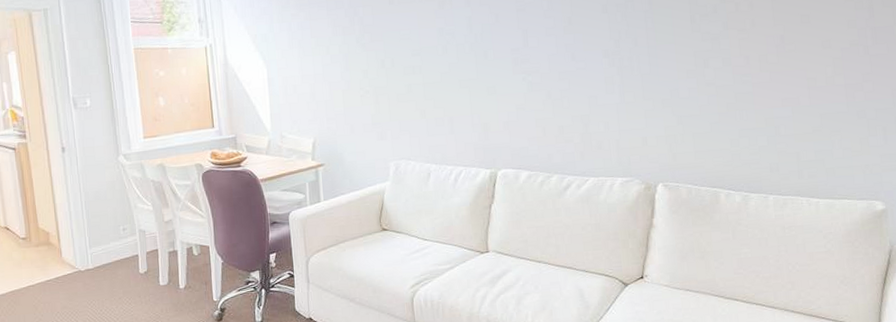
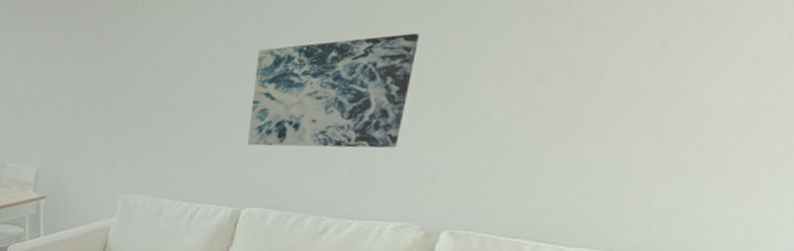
wall art: none [495,27,617,118] -> present [247,33,419,149]

